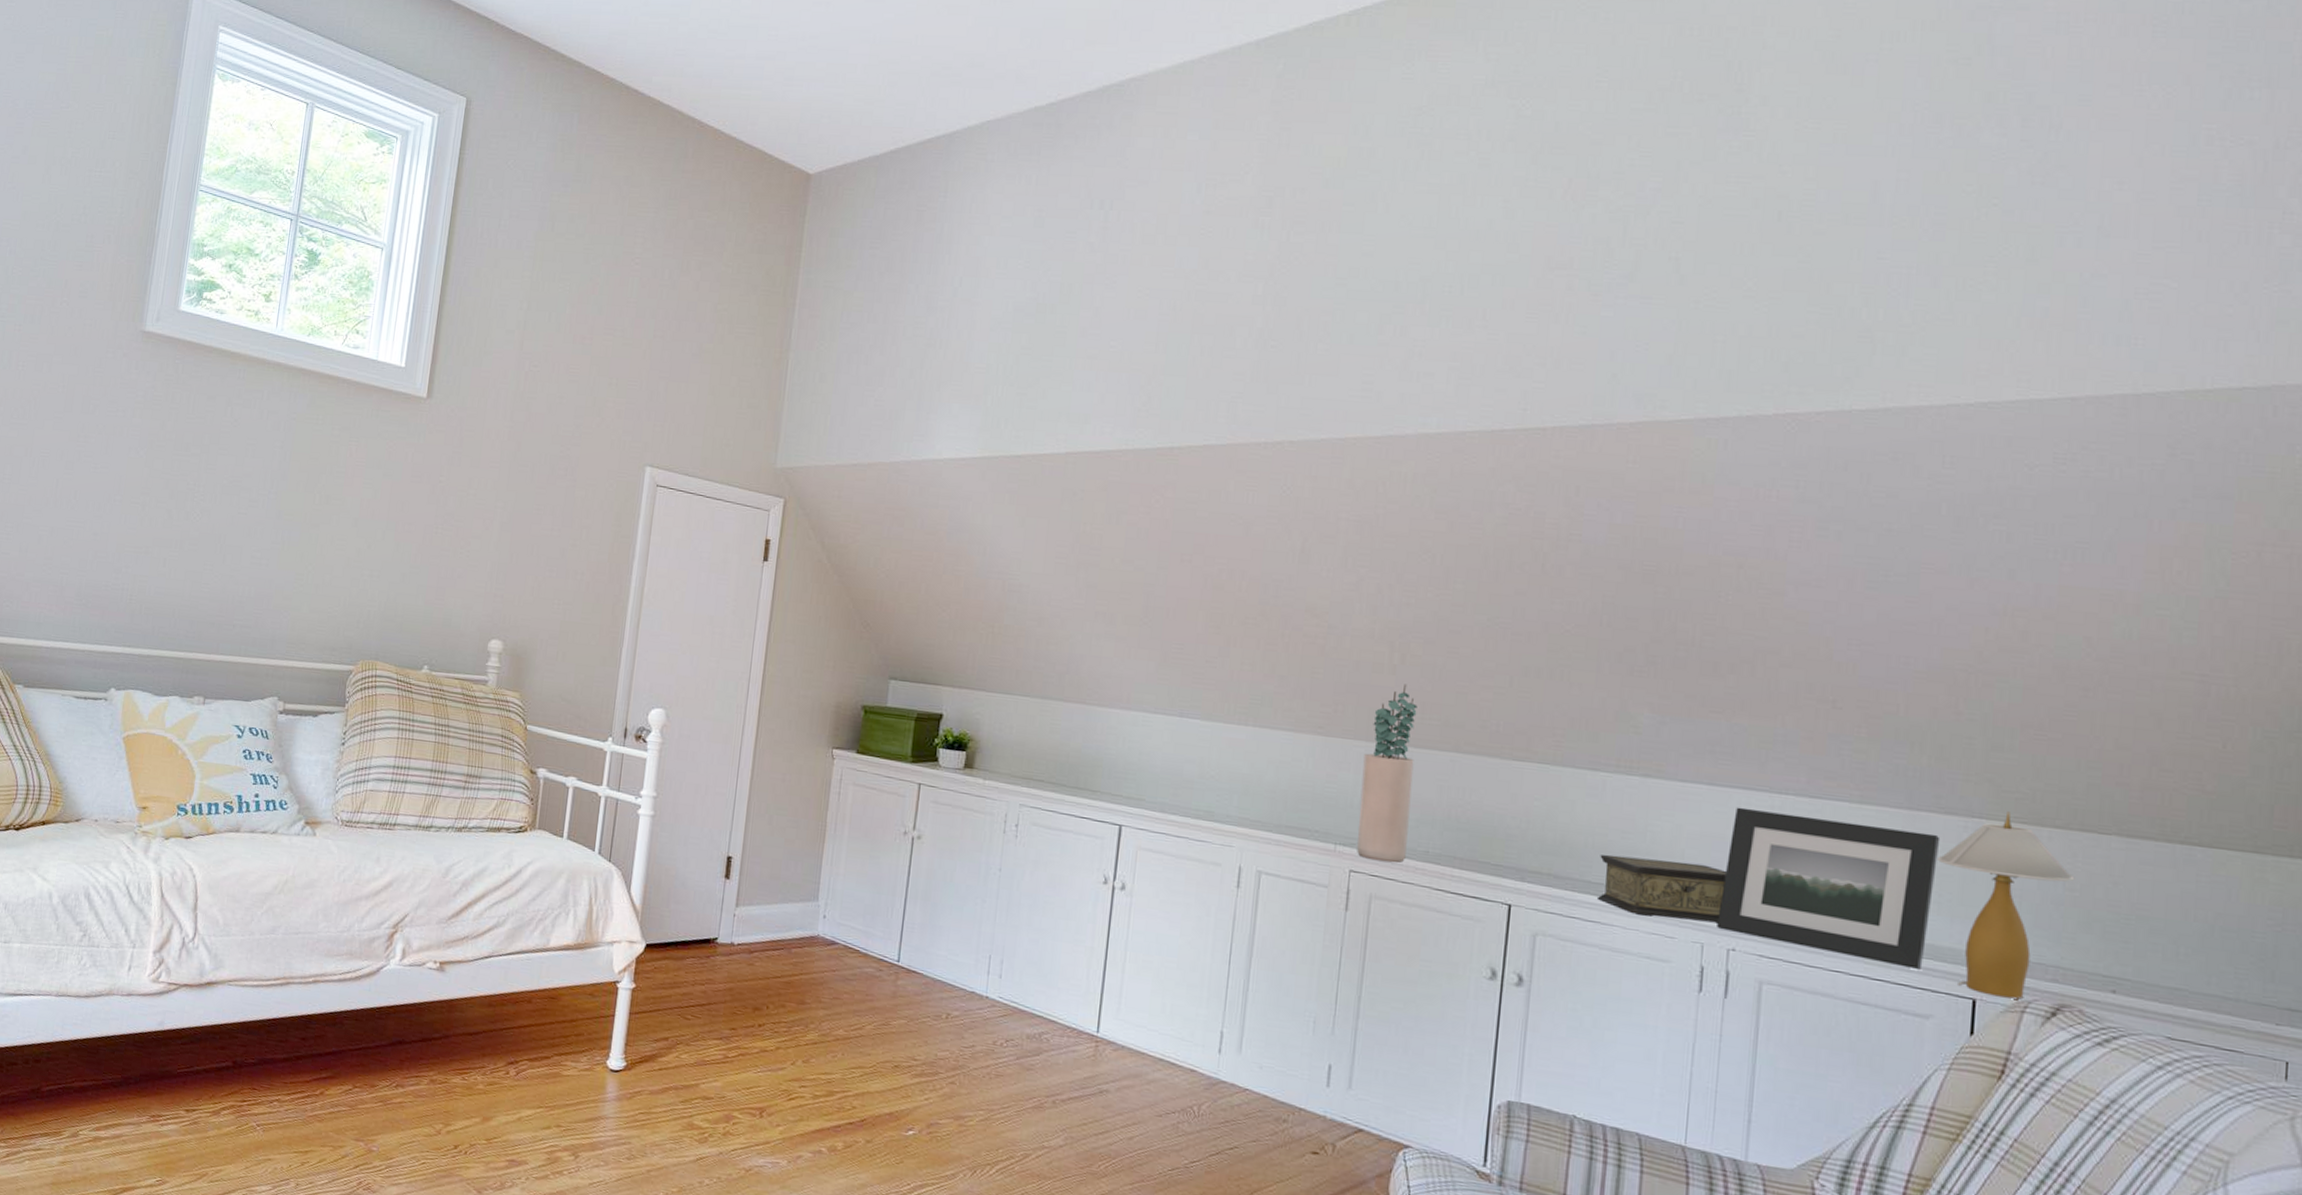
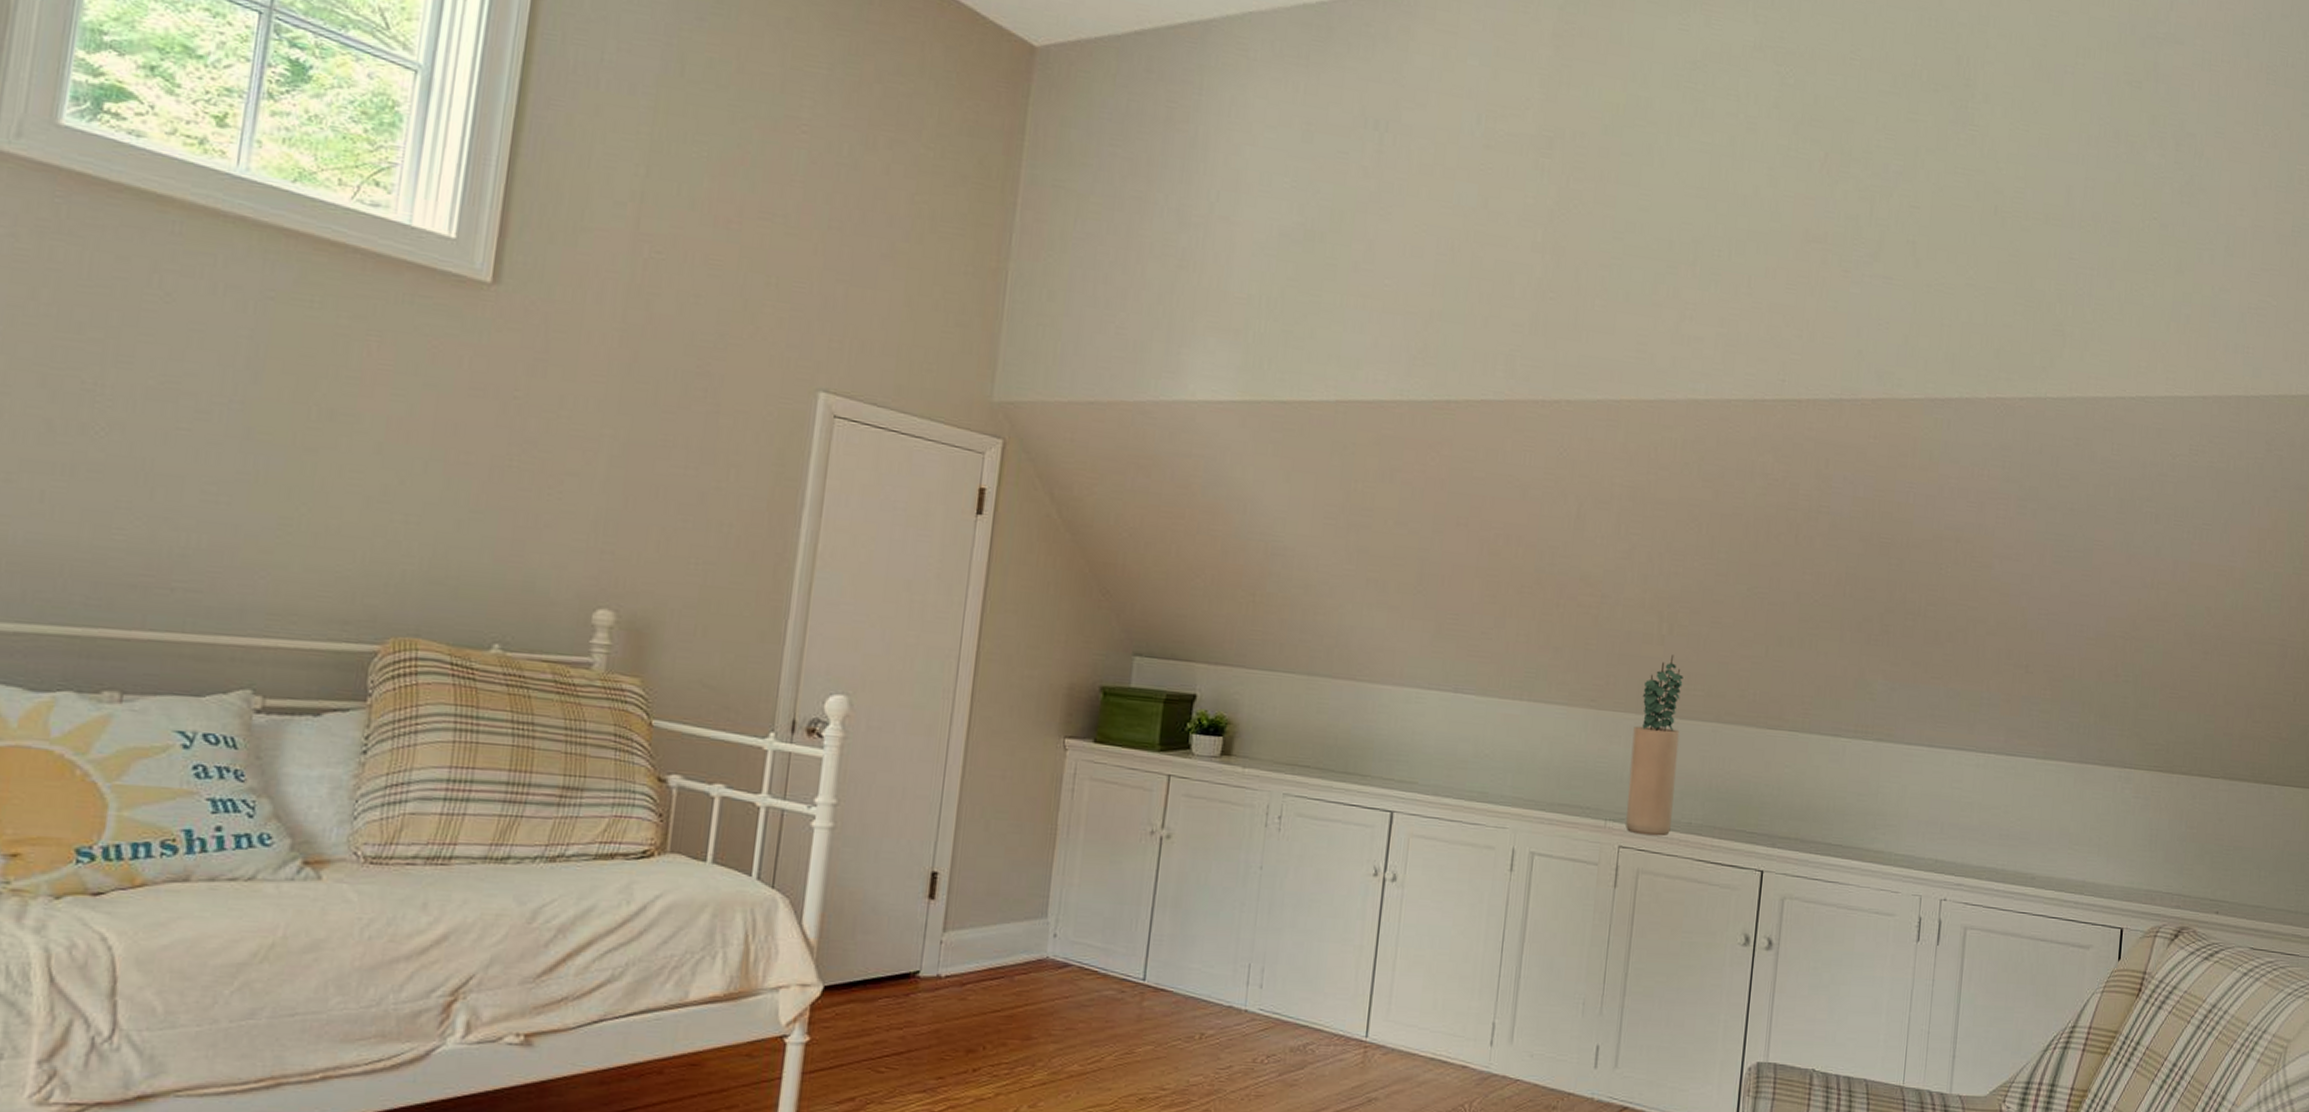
decorative box: present [1596,854,1726,923] -> none [1836,816,1941,876]
picture frame: present [1717,807,1941,971] -> none [1932,766,2102,907]
table lamp: present [1937,811,2075,1000] -> none [2099,761,2194,926]

